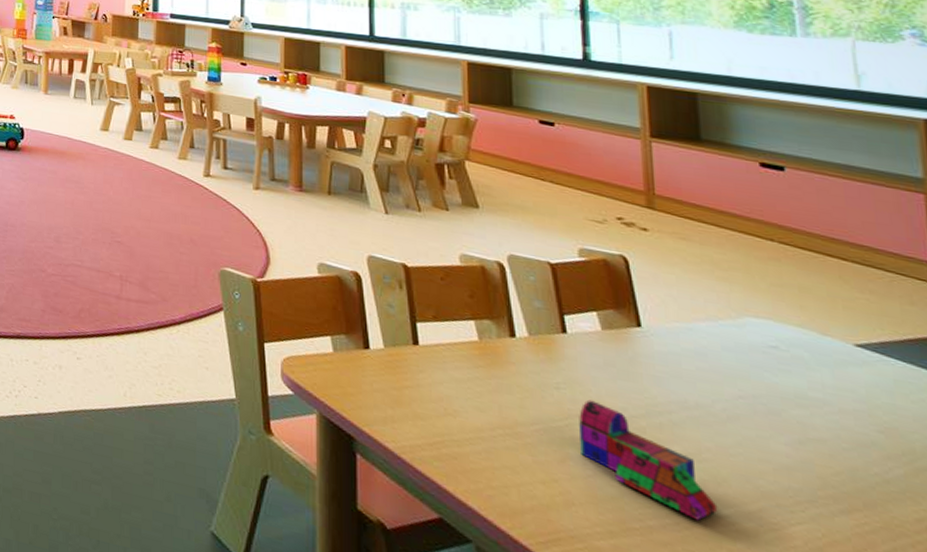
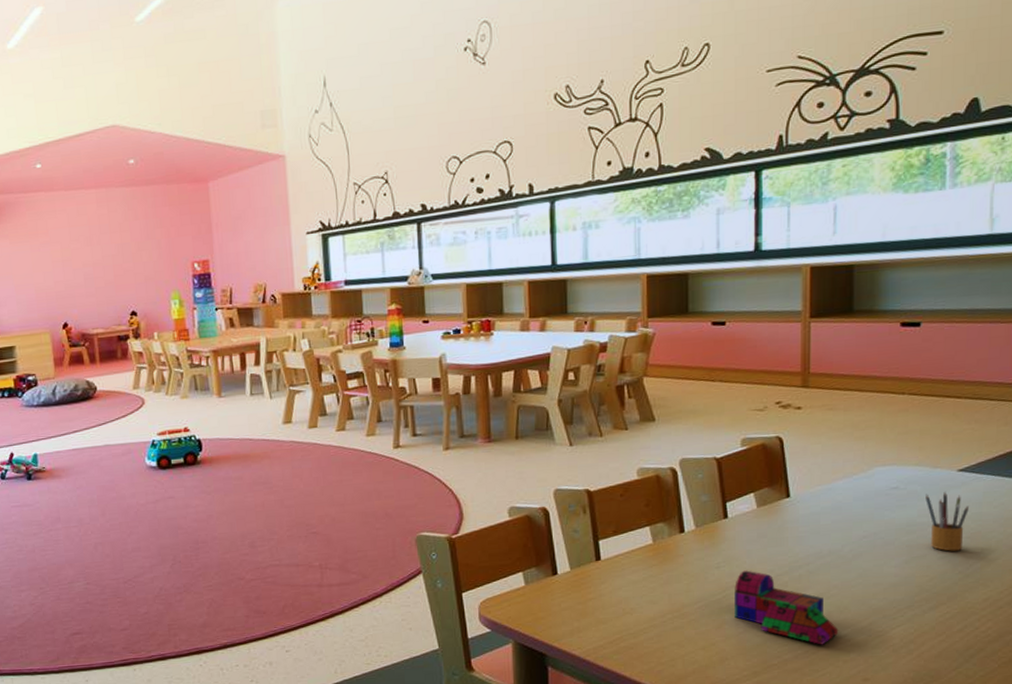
pencil box: none [816,363,877,446] -> present [926,491,969,551]

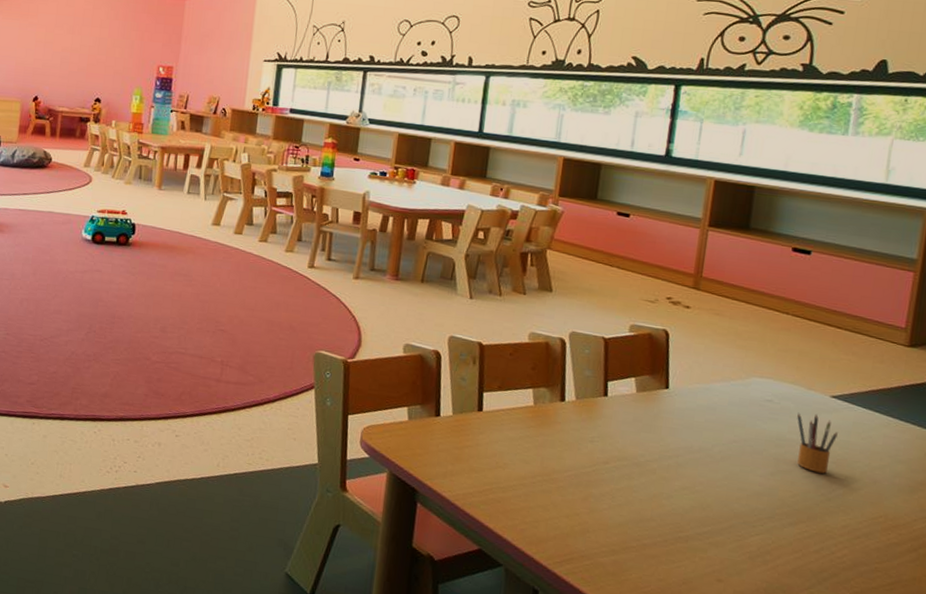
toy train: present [734,570,839,645] -> none [601,449,699,537]

